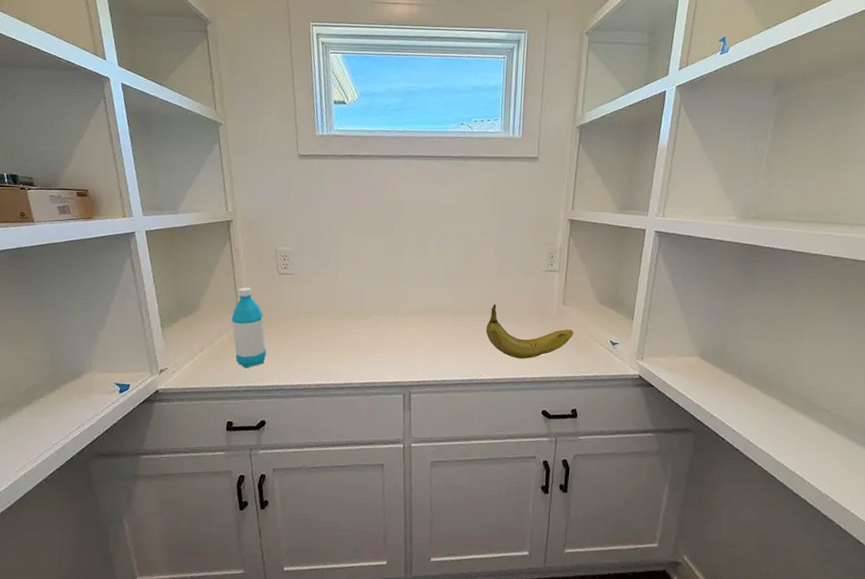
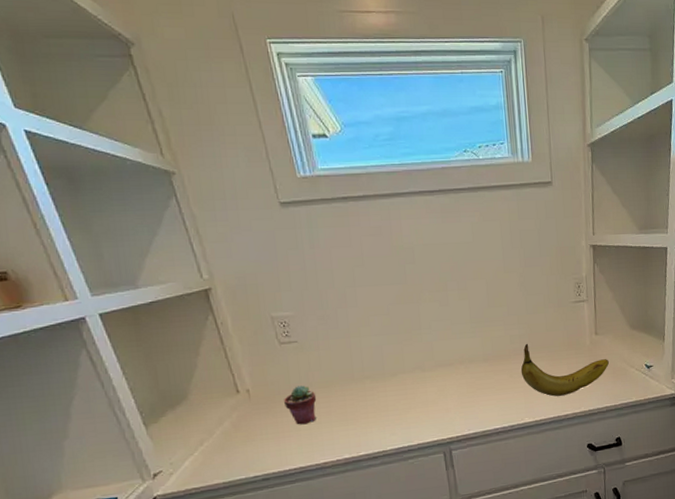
water bottle: present [231,287,267,369] -> none [231,363,282,455]
potted succulent: none [273,313,301,348] -> present [284,385,317,425]

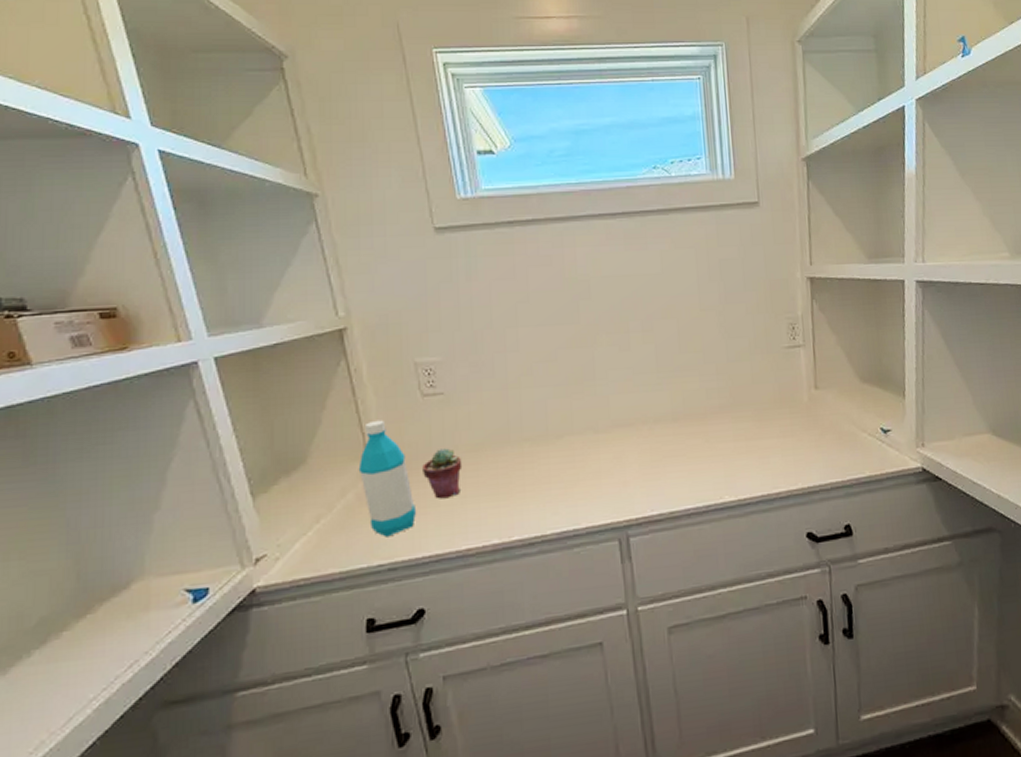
water bottle: none [231,363,282,455] -> present [358,420,417,537]
banana: present [520,343,609,397] -> none [719,398,833,468]

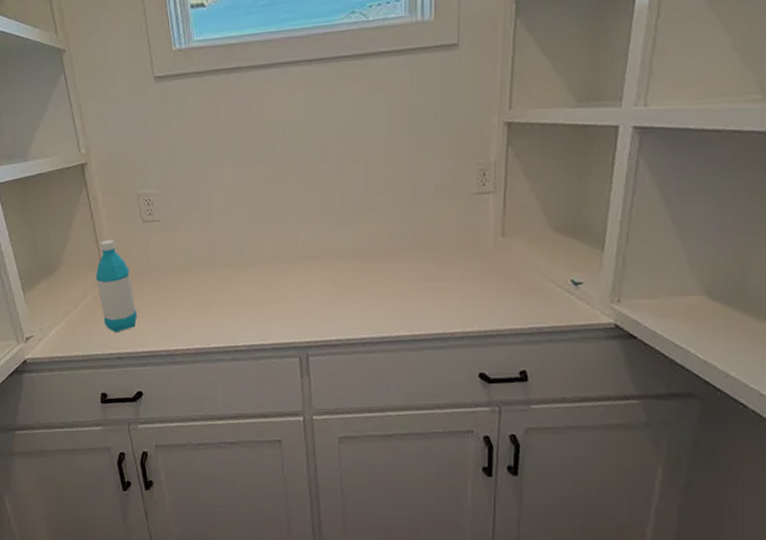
potted succulent: present [423,448,463,499] -> none [142,266,173,307]

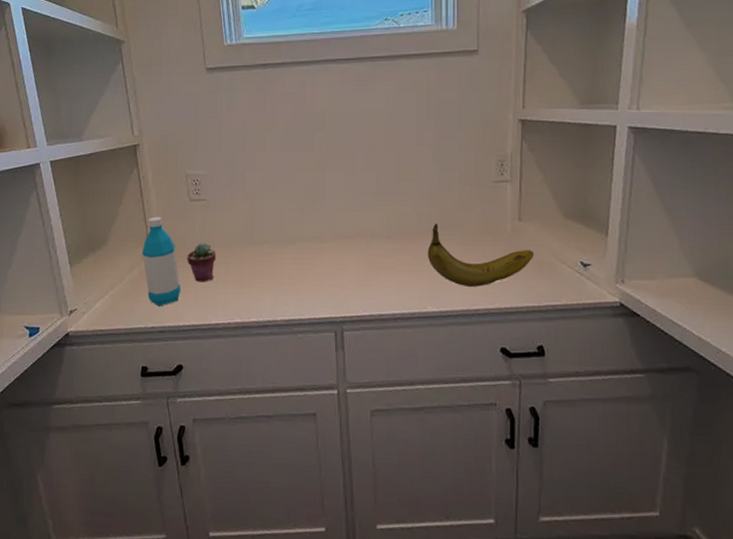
potted succulent: none [142,266,173,307] -> present [187,243,217,282]
banana: none [399,240,518,308] -> present [427,223,534,287]

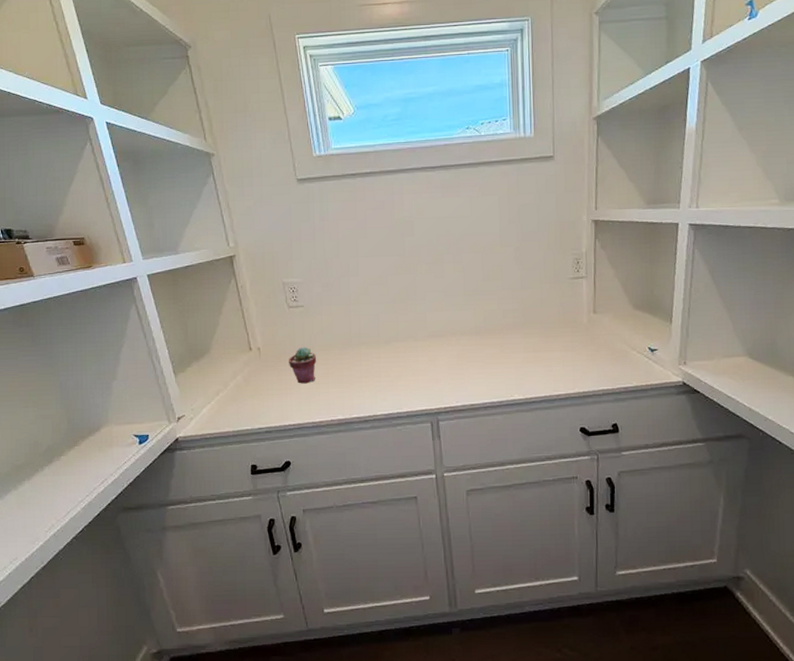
water bottle: present [141,216,181,307] -> none [244,324,285,409]
banana: present [427,223,534,287] -> none [512,318,607,375]

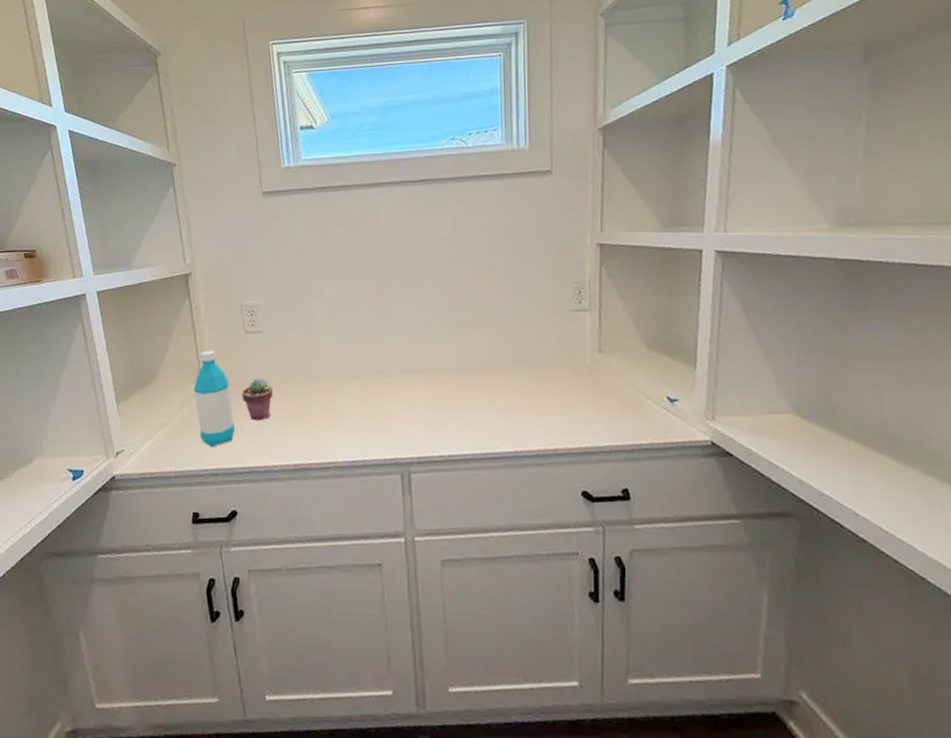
water bottle: none [244,324,285,409] -> present [193,350,236,447]

